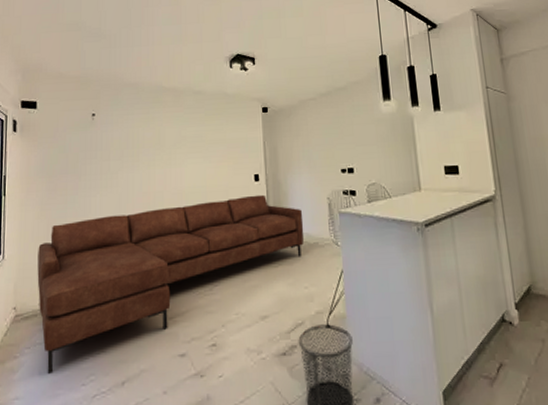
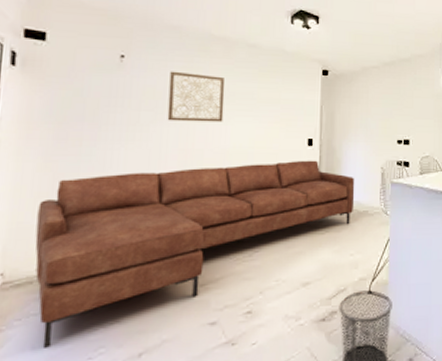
wall art: none [132,123,178,168] -> present [167,71,225,122]

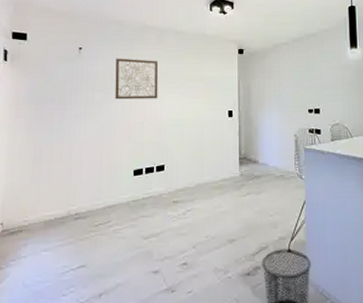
sofa: present [35,160,355,348] -> none [23,129,272,284]

